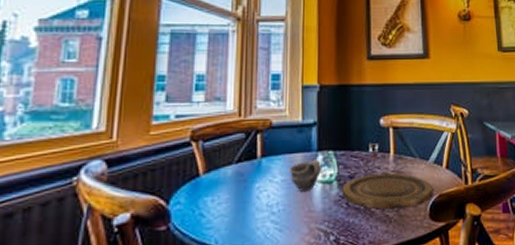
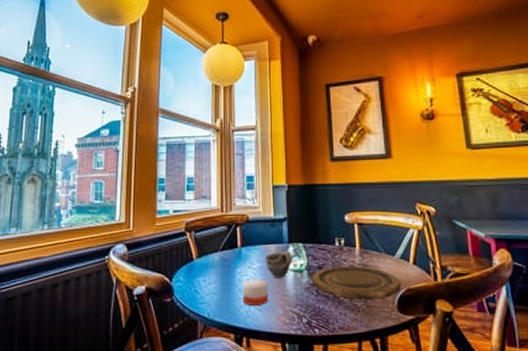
candle: none [260,194,292,227] -> present [242,279,269,306]

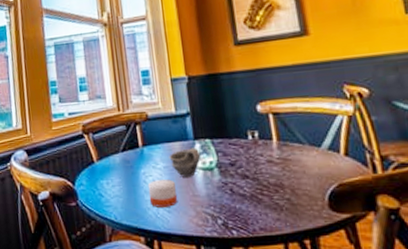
plate: present [312,266,401,300] -> none [224,160,331,198]

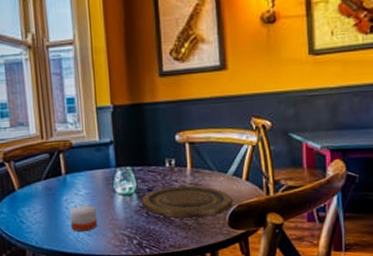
cup: present [169,147,201,177] -> none [91,175,122,203]
plate: none [224,160,331,198] -> present [141,185,232,219]

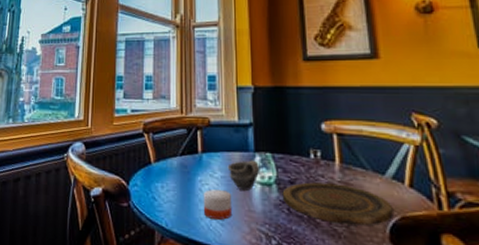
cup: none [91,175,122,203] -> present [227,160,260,191]

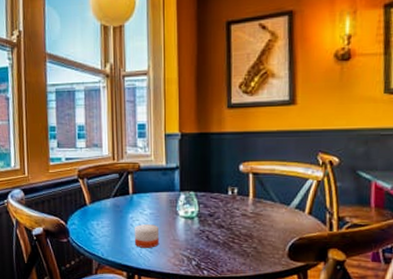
cup: present [227,160,260,191] -> none [155,198,184,224]
plate: present [282,182,394,226] -> none [202,214,293,246]

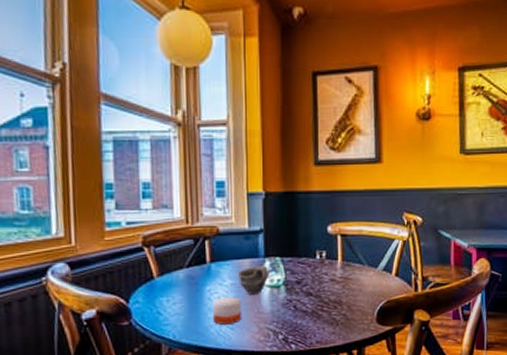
cup: none [155,198,184,224] -> present [237,265,270,295]

